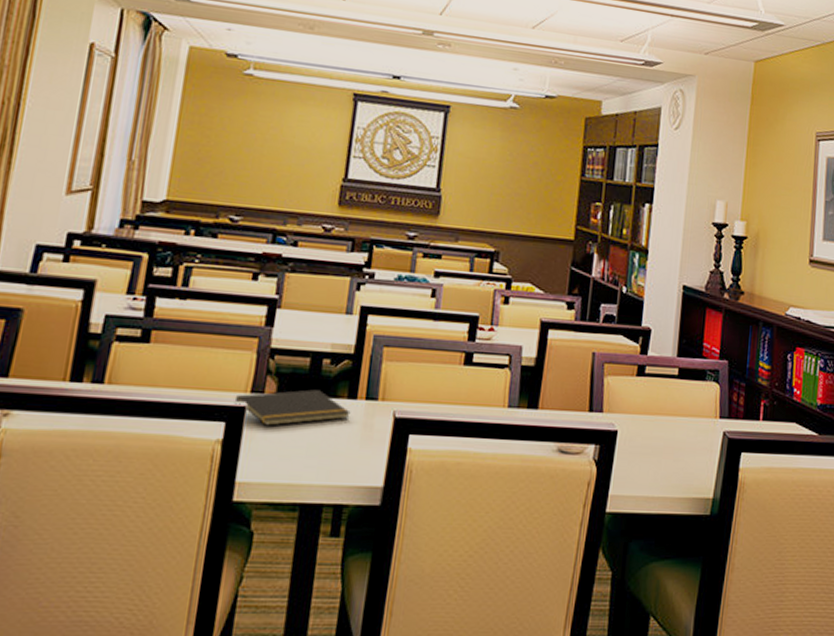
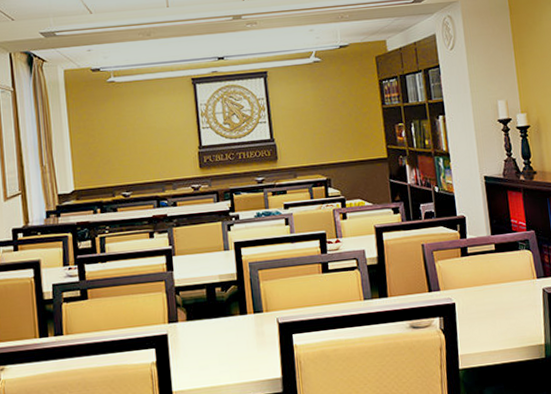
notepad: present [234,389,351,426] -> none [157,312,245,346]

